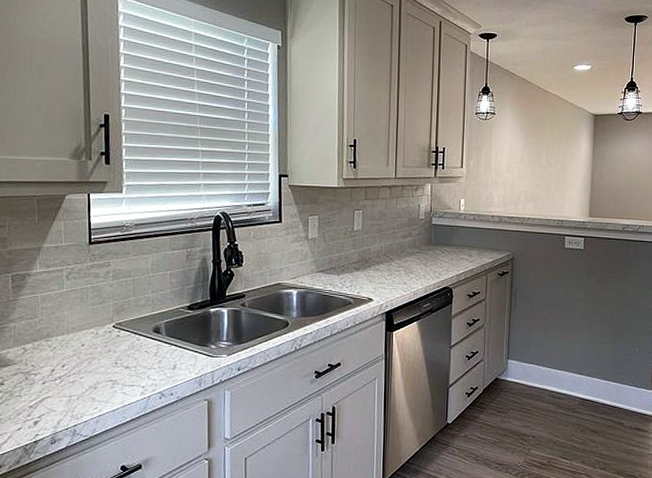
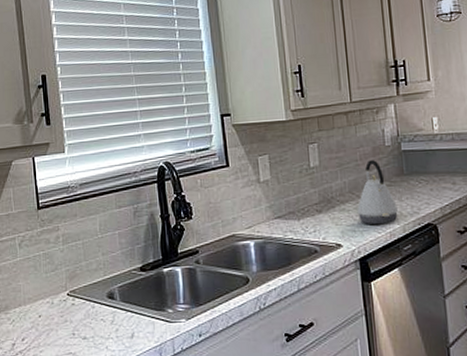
kettle: none [389,230,423,285] -> present [357,160,398,225]

